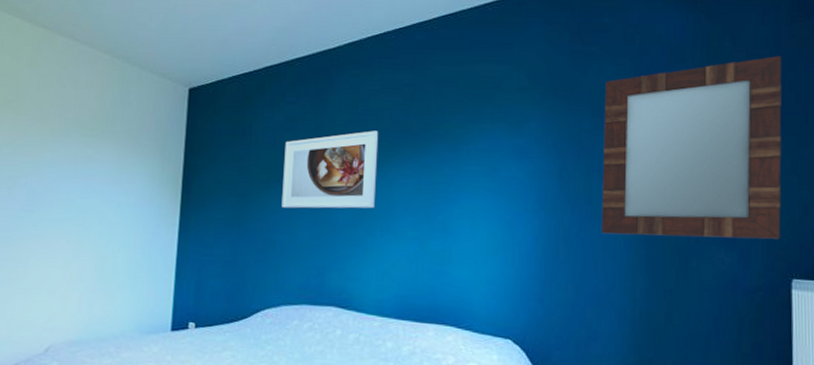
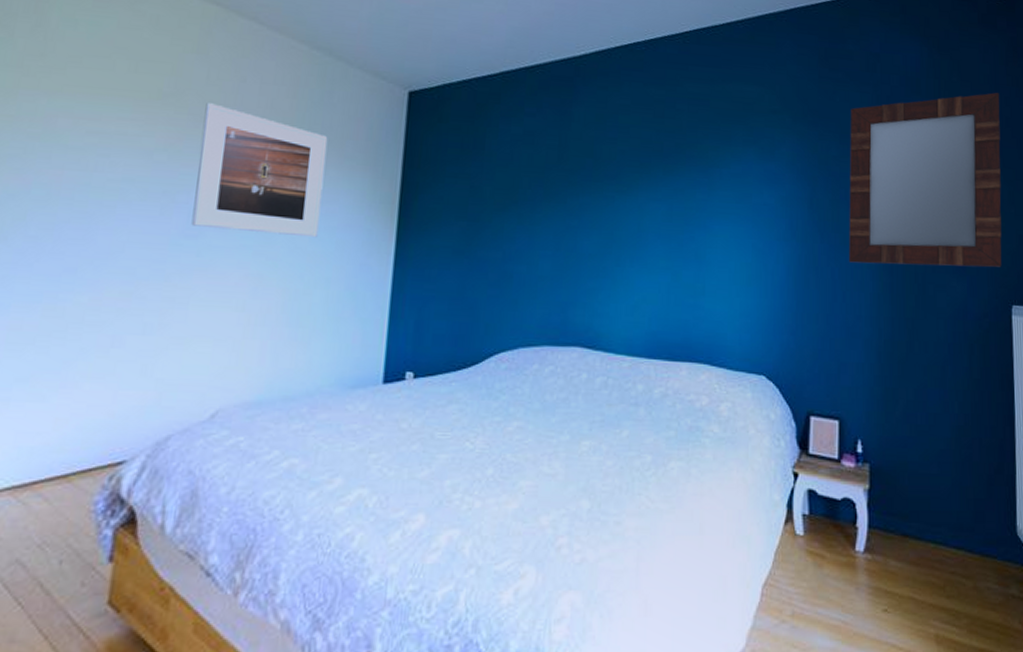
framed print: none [29,106,127,212] -> present [191,103,328,238]
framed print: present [281,130,379,209] -> none [519,149,629,236]

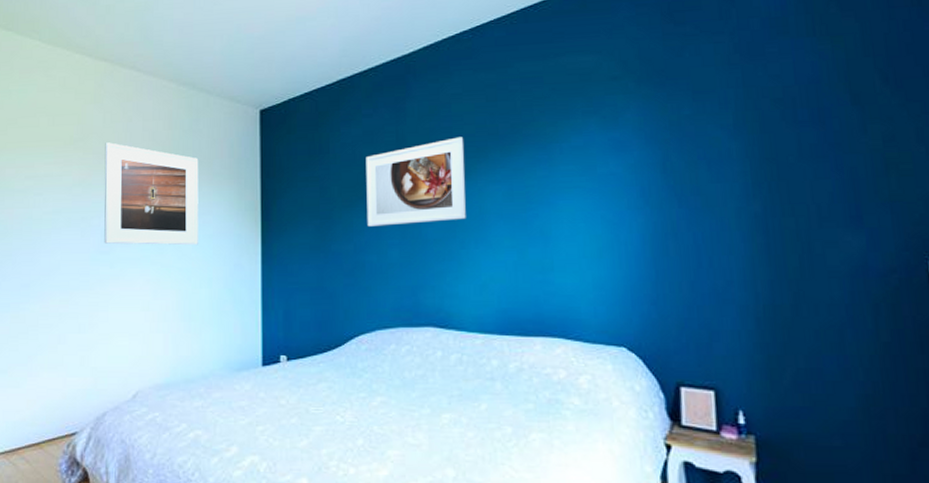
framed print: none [519,149,629,236] -> present [366,137,466,227]
home mirror: present [849,92,1002,267] -> none [703,17,912,226]

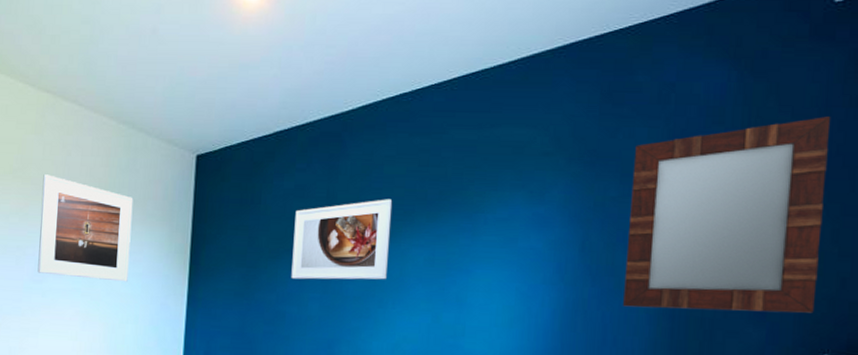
home mirror: none [703,17,912,226] -> present [623,116,831,313]

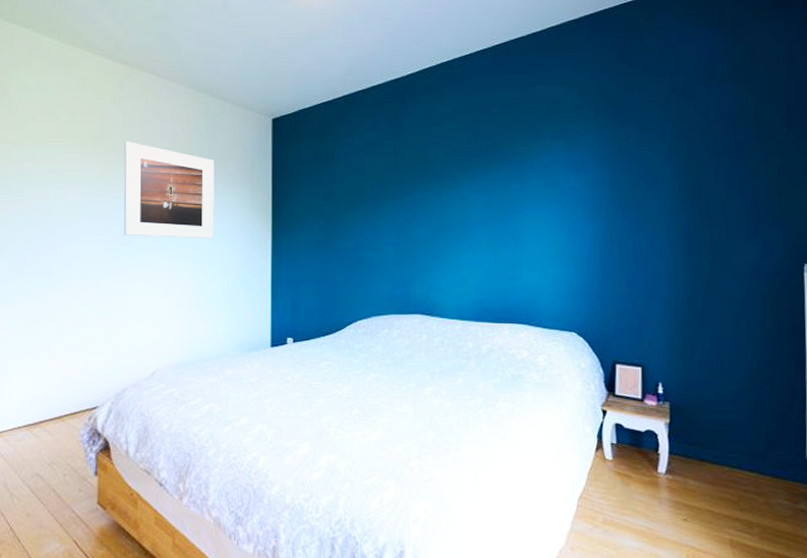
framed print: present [291,199,393,280] -> none [366,152,452,227]
home mirror: present [623,116,831,313] -> none [647,71,795,234]

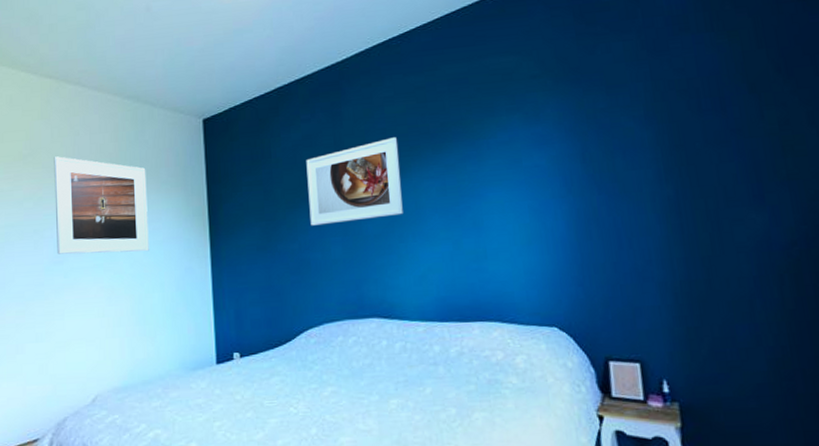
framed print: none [366,152,452,227] -> present [306,137,403,226]

